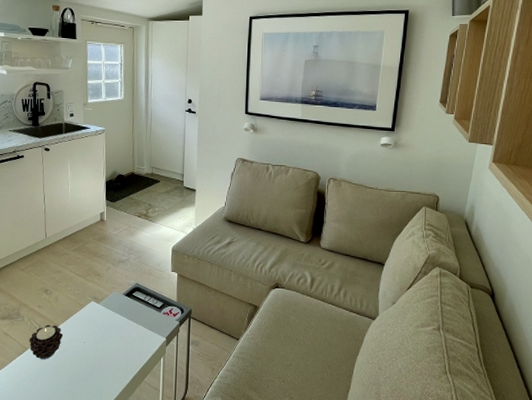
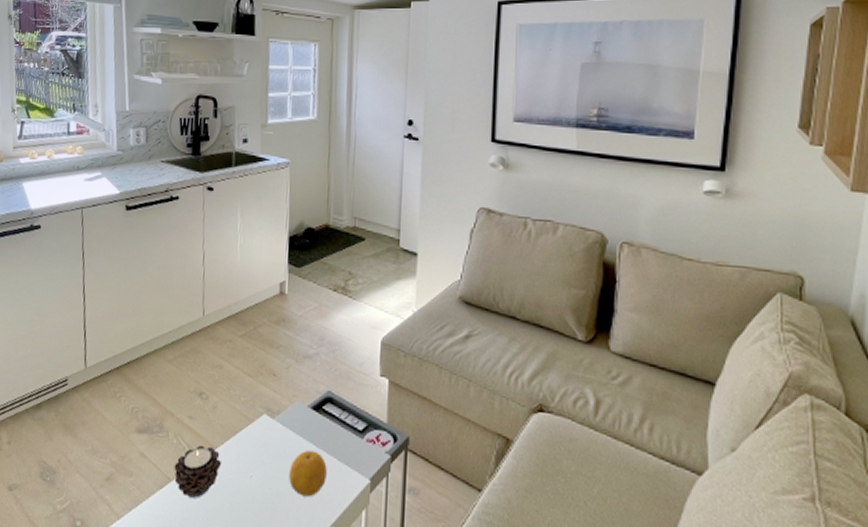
fruit: none [111,322,137,353] -> present [289,449,327,498]

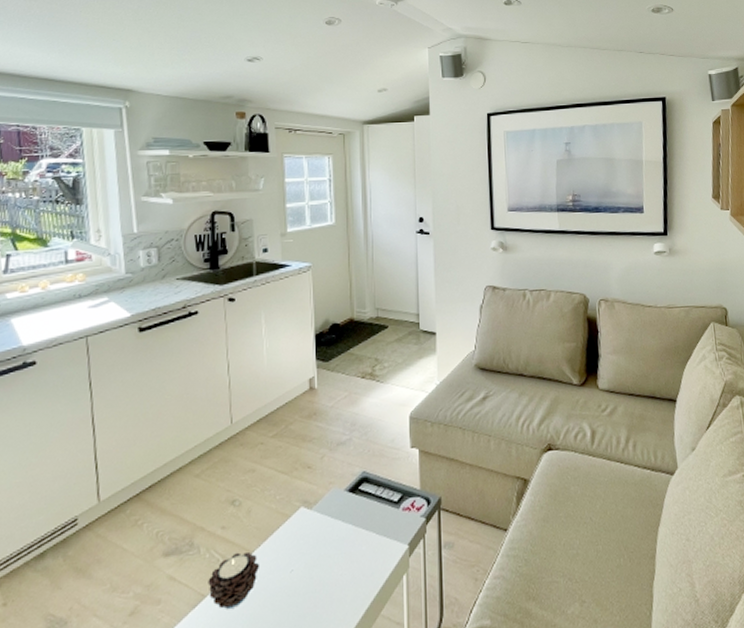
fruit: present [289,449,327,498] -> none [330,530,367,577]

